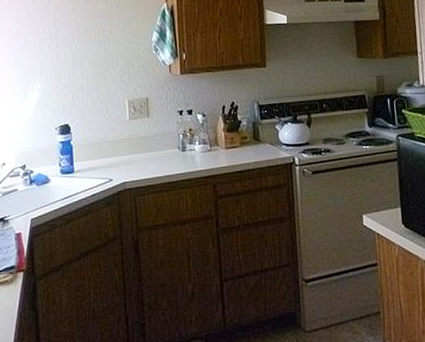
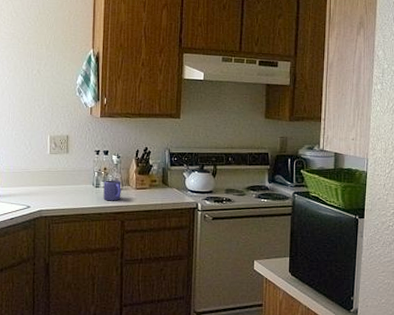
mug: none [190,141,210,165] -> present [103,180,122,201]

